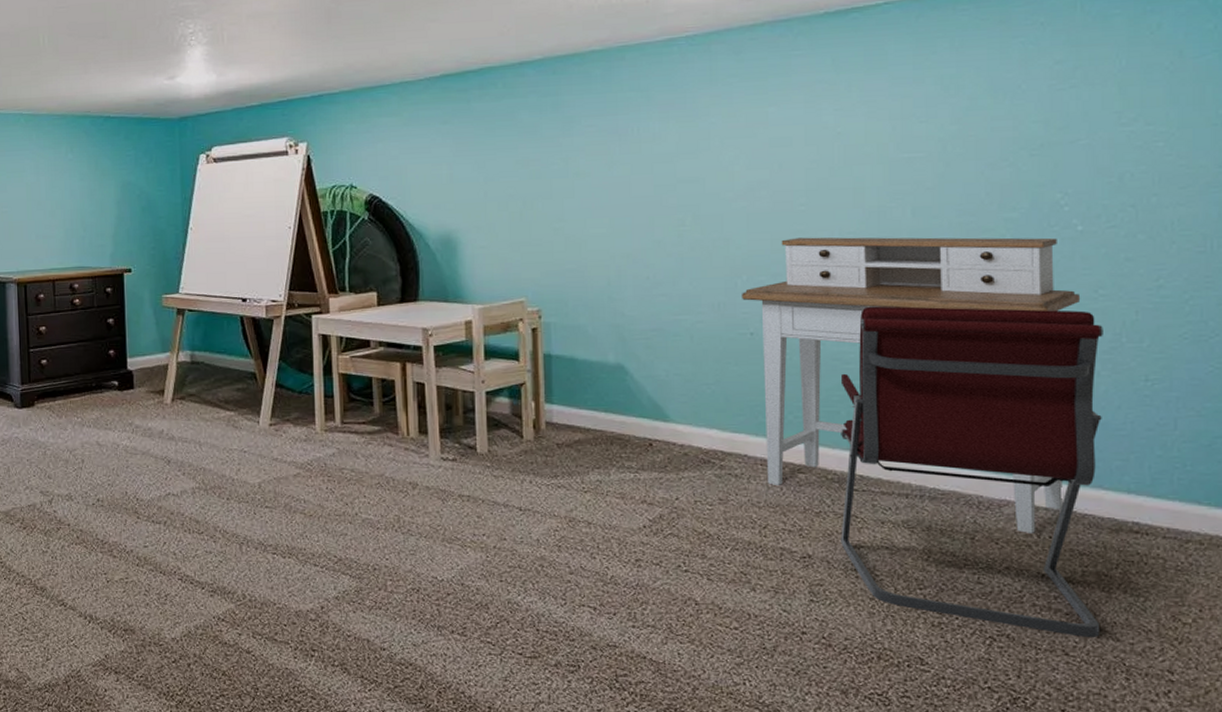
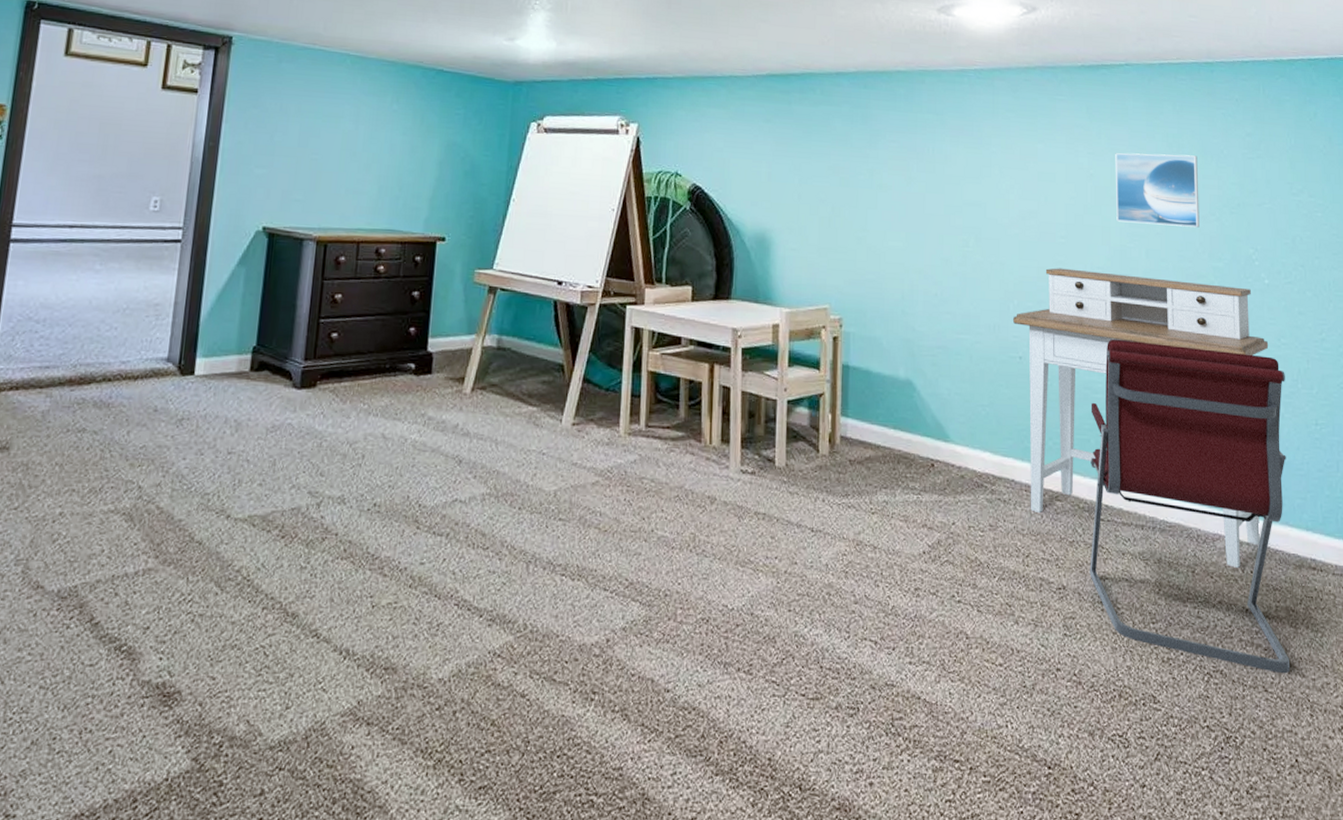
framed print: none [870,95,986,181] -> present [1115,153,1200,228]

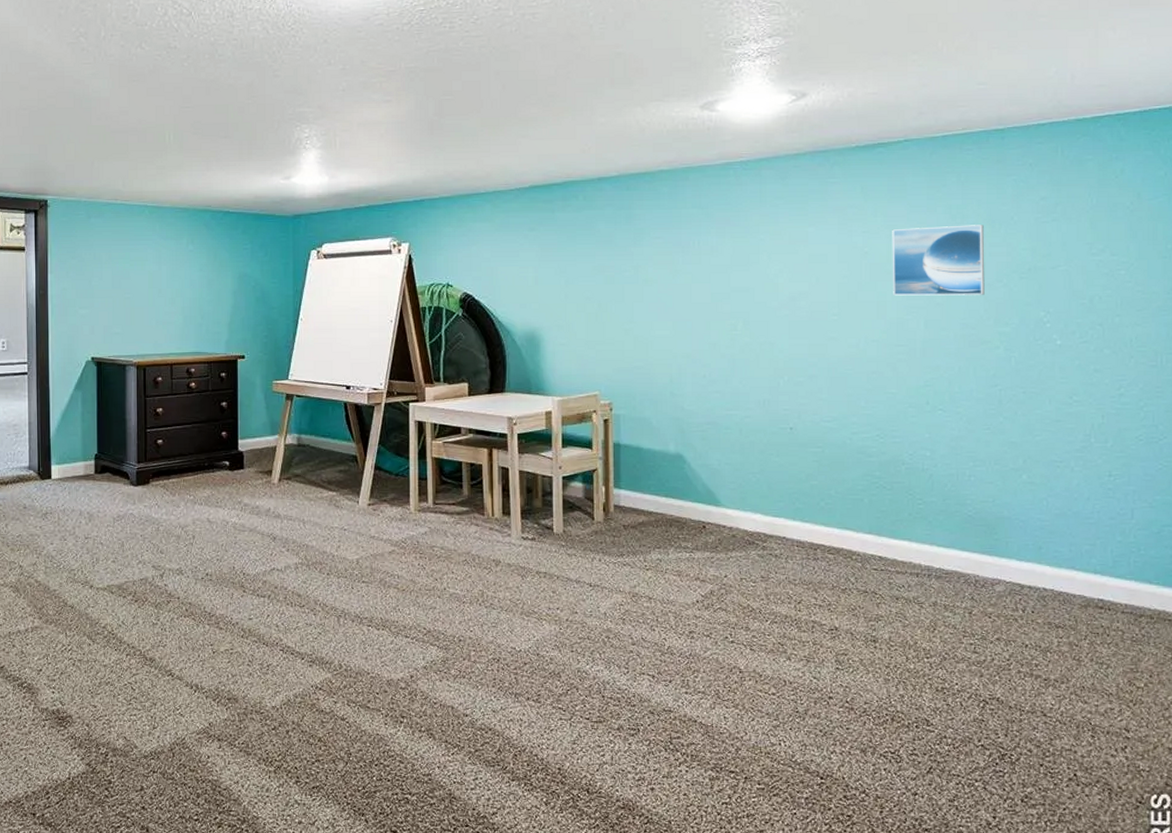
desk: present [1013,268,1269,568] -> none [784,344,1059,608]
office chair: present [1090,339,1290,674] -> none [862,406,1076,701]

